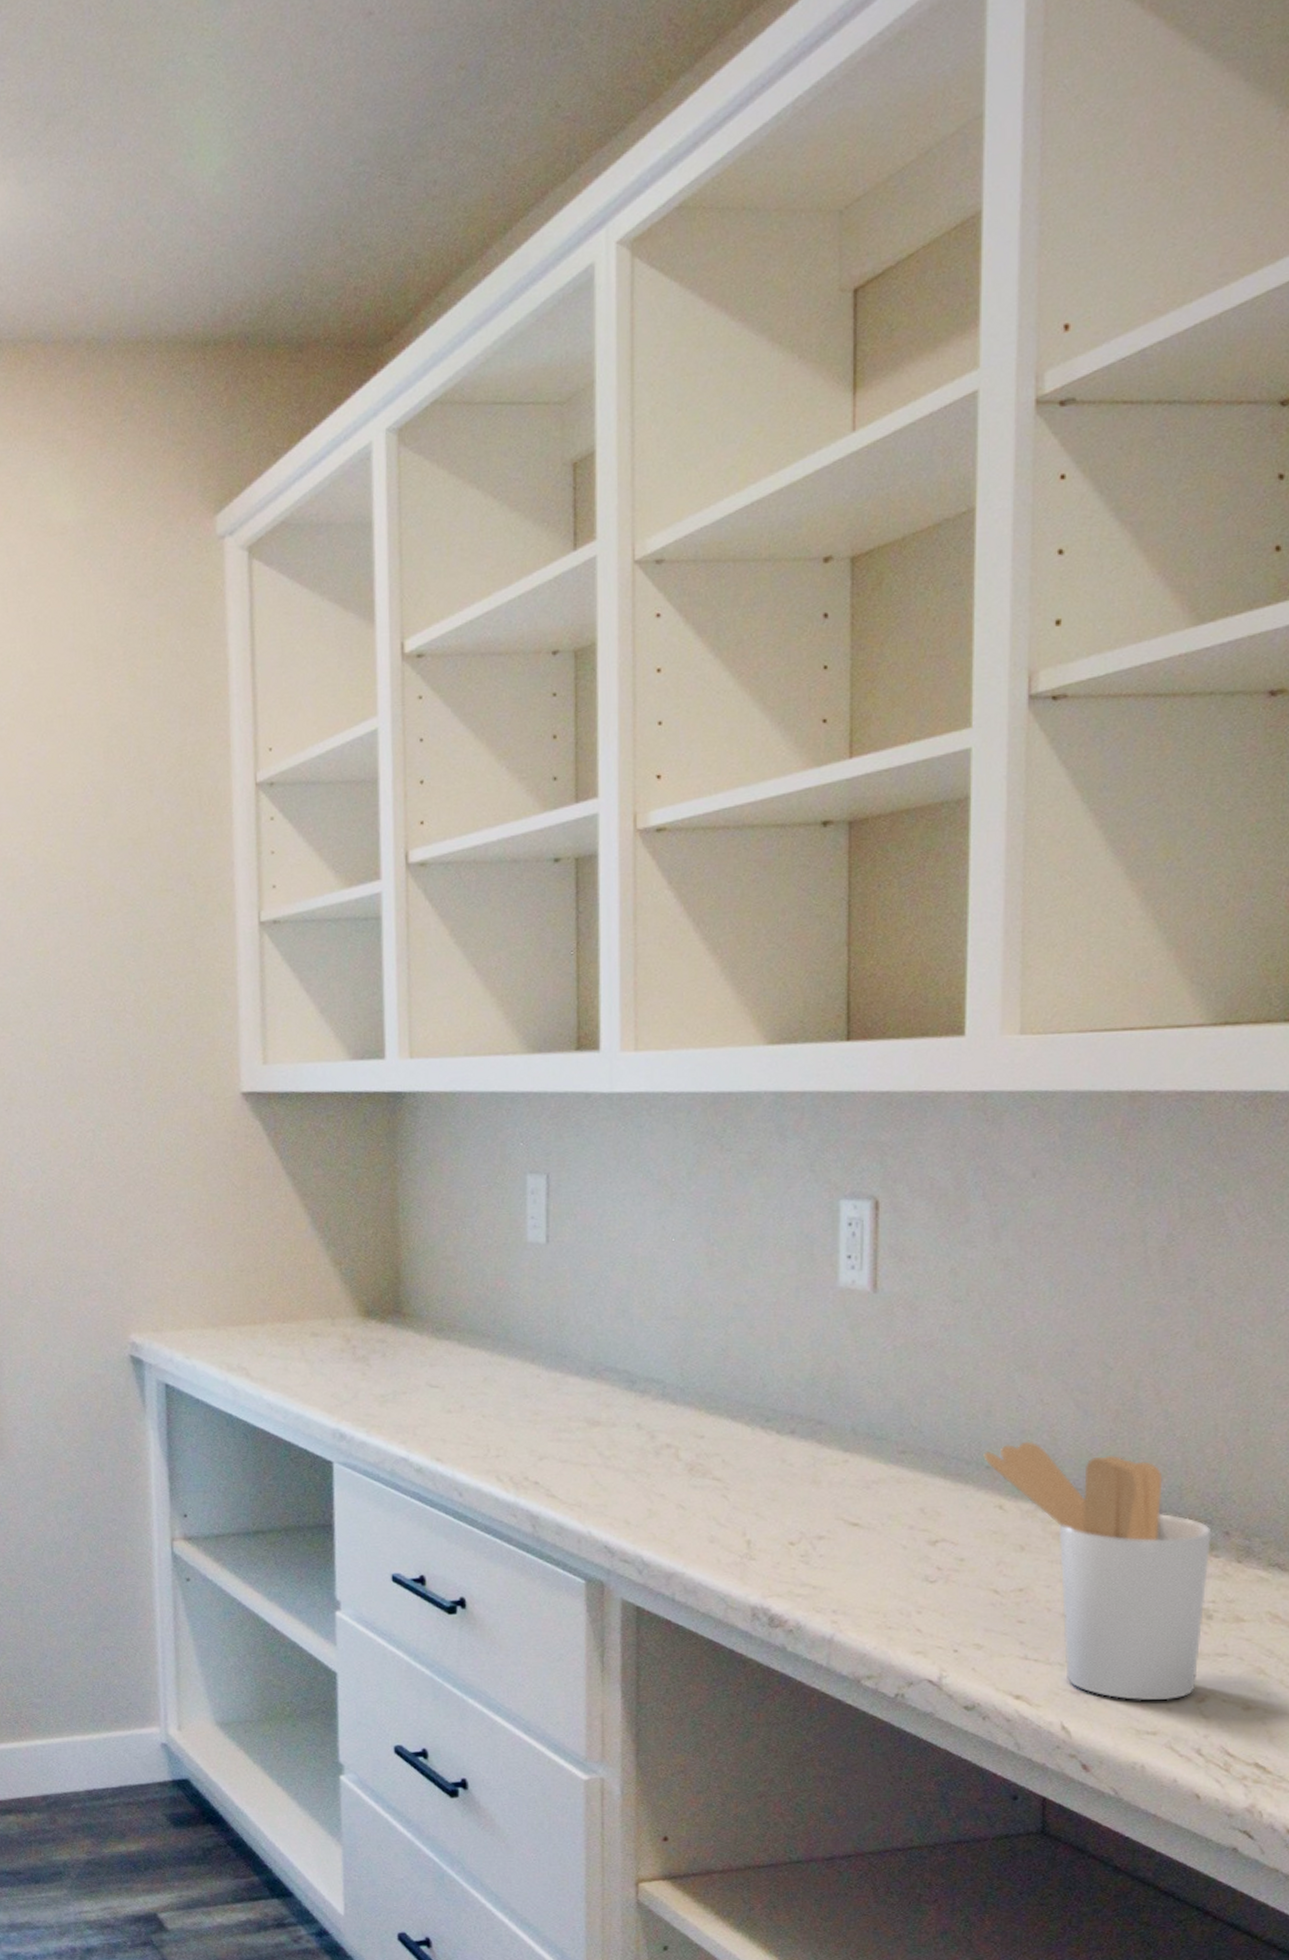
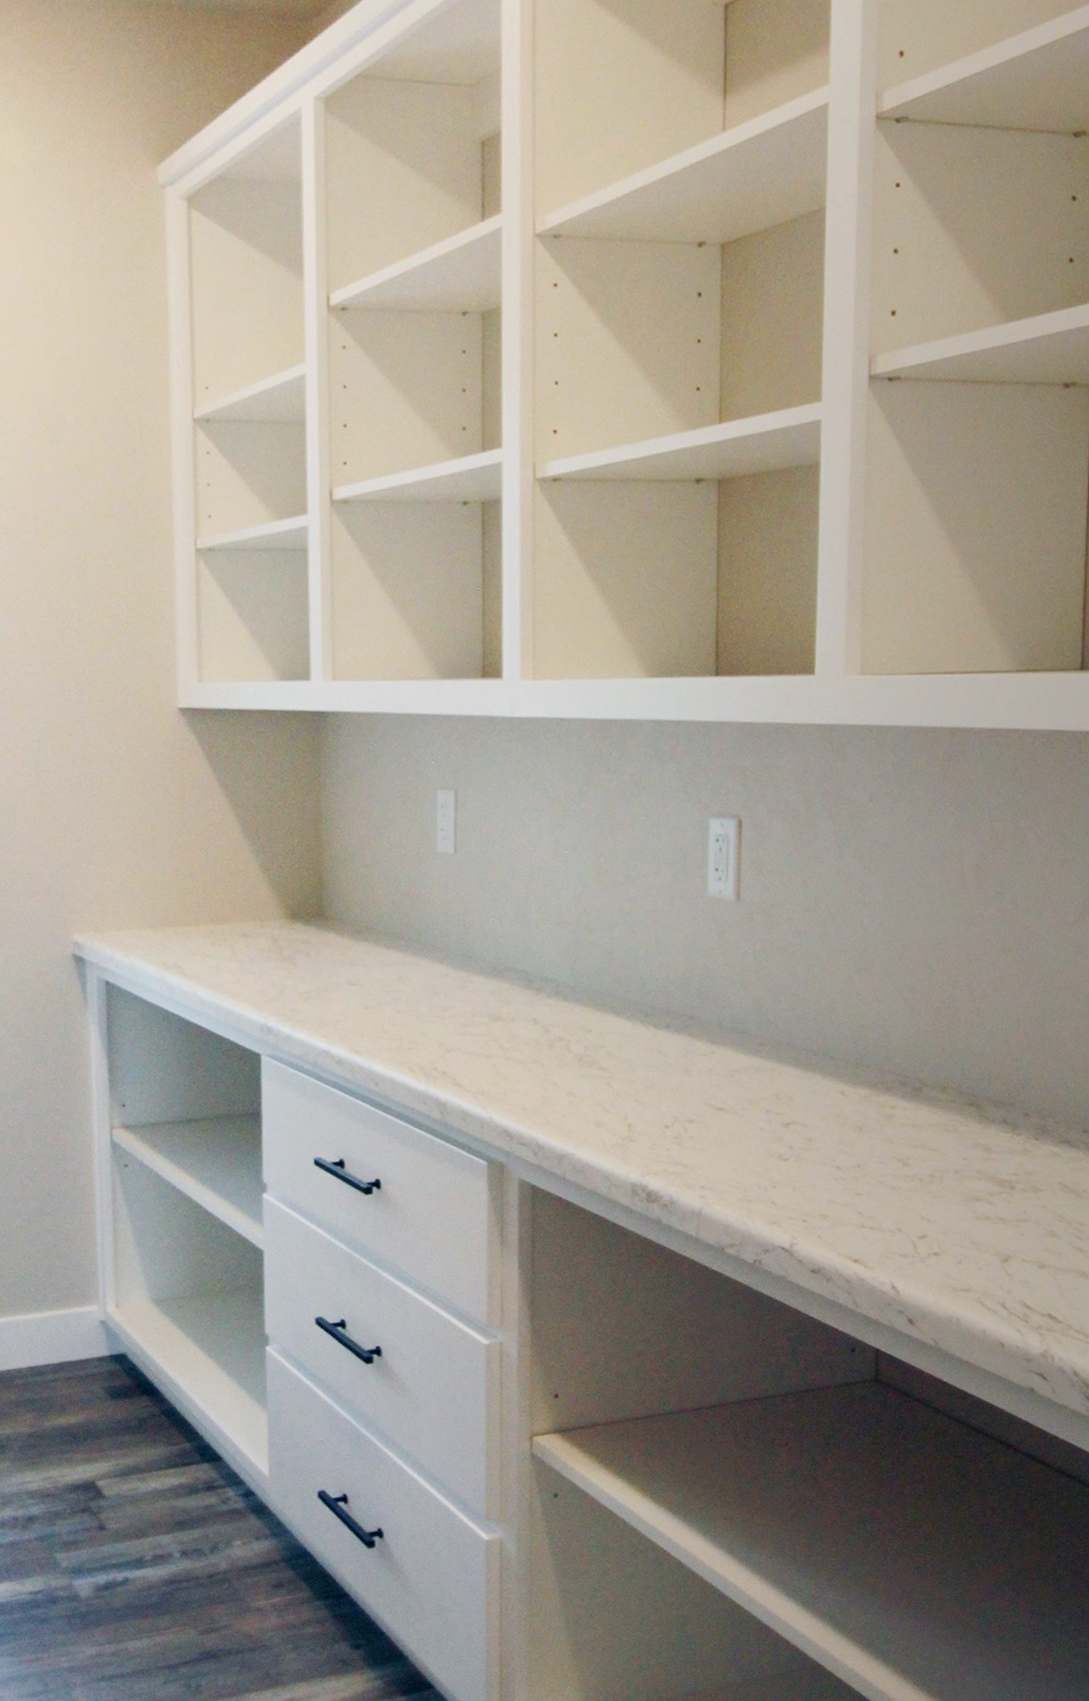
utensil holder: present [983,1441,1212,1701] -> none [828,1034,1015,1262]

